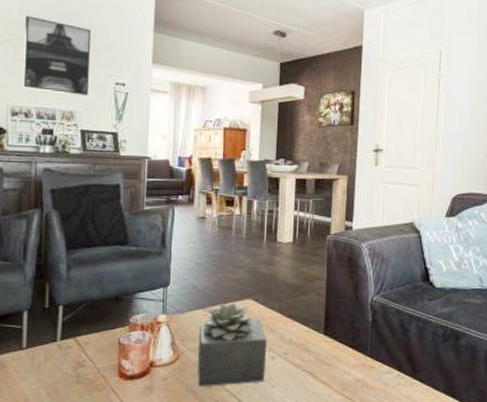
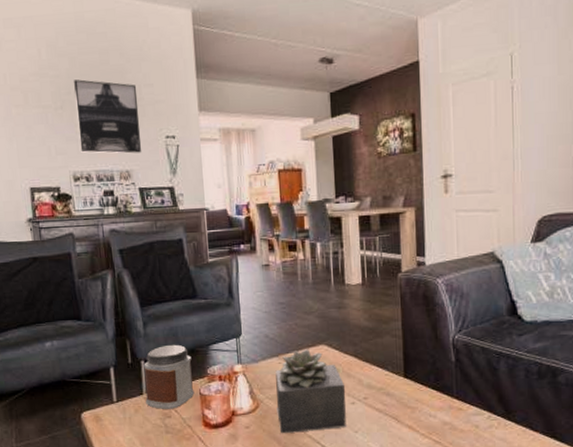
jar: none [58,290,115,358] -> present [143,344,195,409]

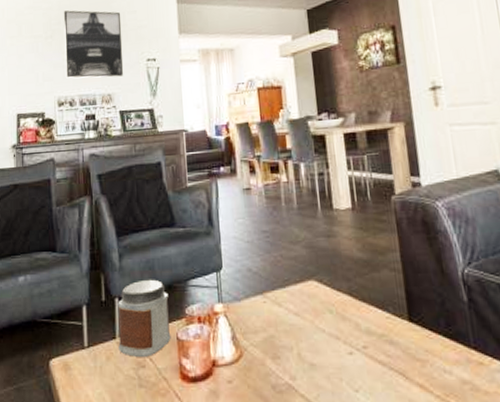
succulent plant: present [275,349,346,434] -> none [260,285,345,391]

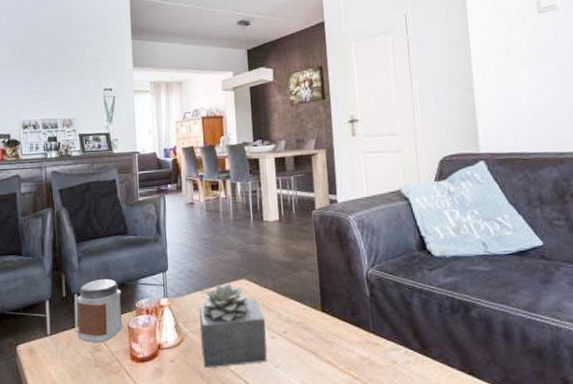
wall art: present [64,10,124,79] -> none [28,42,83,104]
succulent plant: none [260,285,345,391] -> present [199,283,267,368]

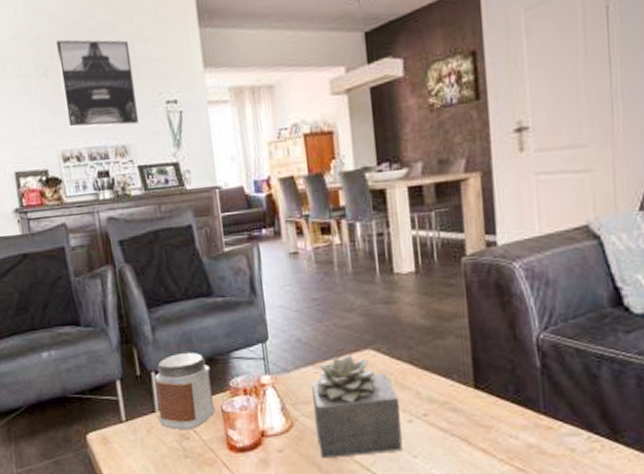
wall art: none [28,42,83,104] -> present [56,39,138,128]

